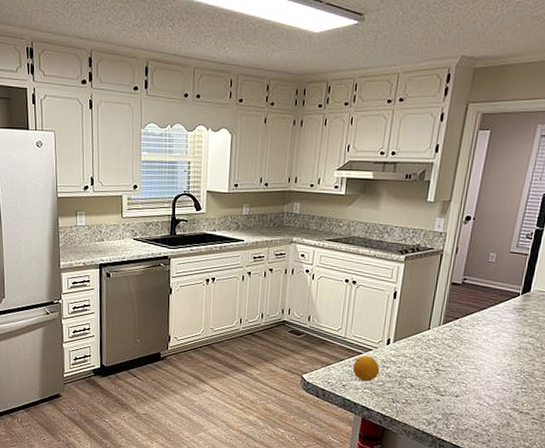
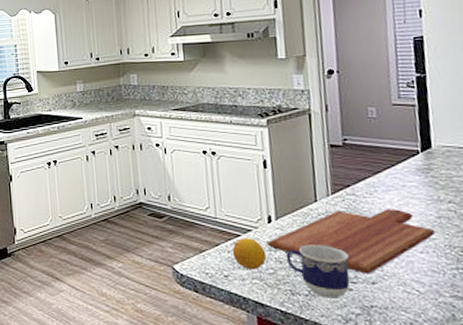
cutting board: none [382,338,513,390] -> present [267,209,435,275]
cup: none [394,364,444,407] -> present [286,244,350,299]

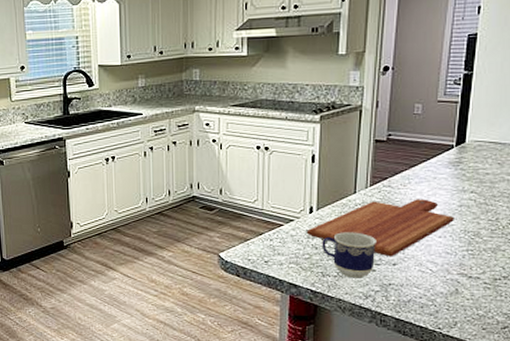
fruit: present [231,238,267,270] -> none [274,227,305,256]

